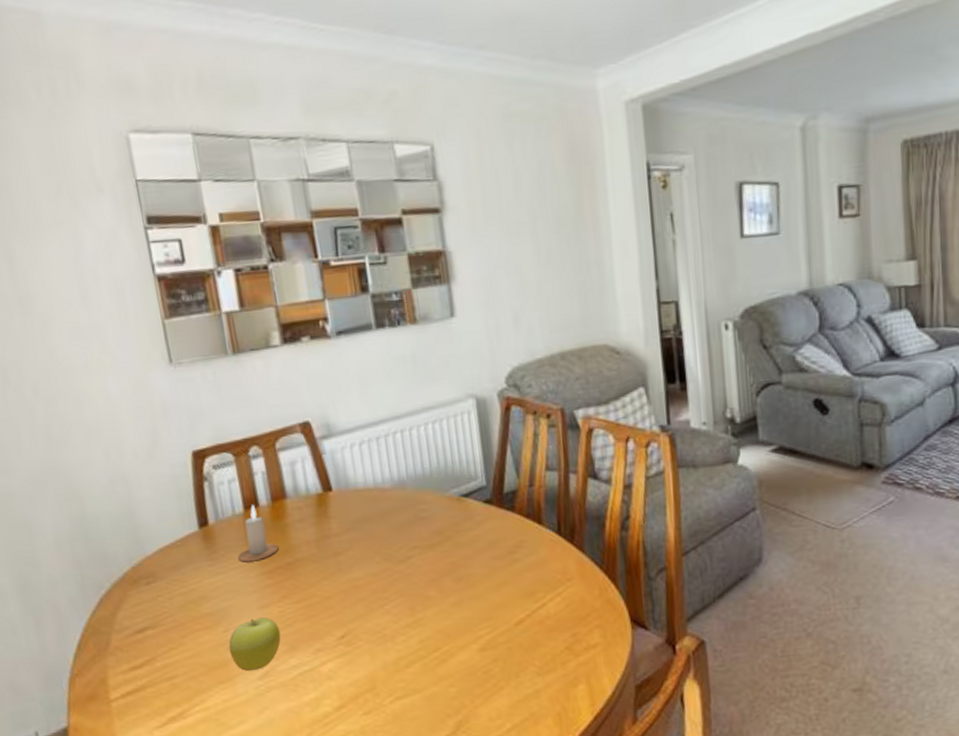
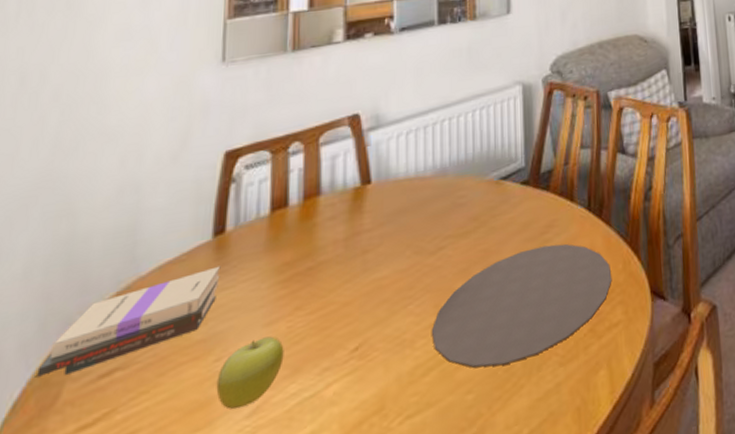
books: none [88,553,213,627] -> present [36,265,221,377]
candle: present [238,504,279,562] -> none [252,204,301,272]
placemat: none [410,564,588,668] -> present [432,243,612,368]

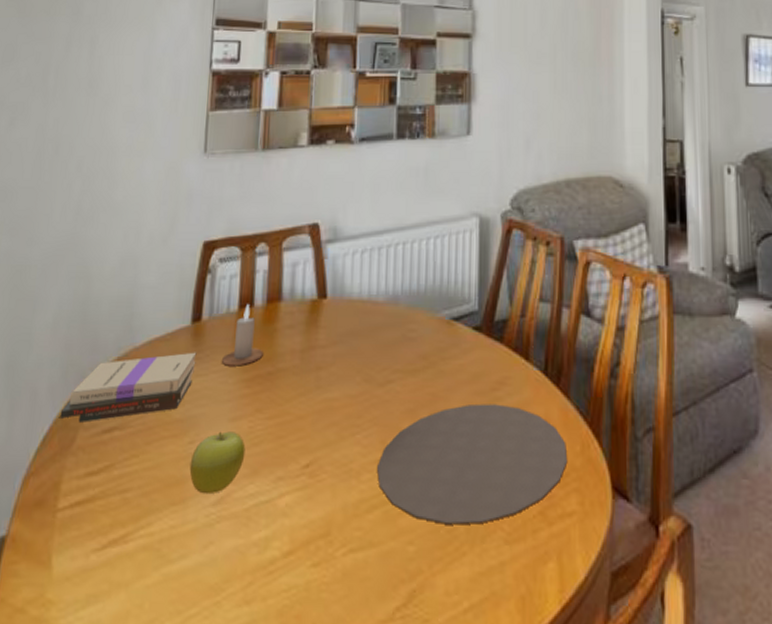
candle: none [252,204,301,272] -> present [222,303,263,366]

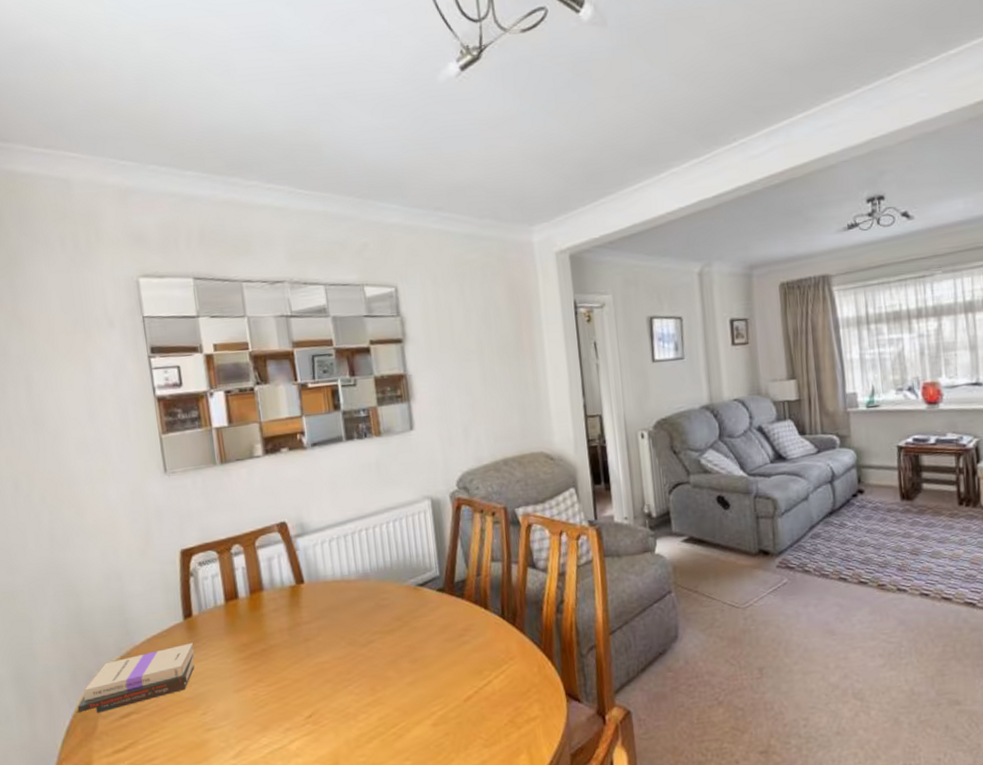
fruit: present [189,431,246,495] -> none [206,700,254,751]
candle: present [222,303,263,366] -> none [218,596,255,650]
placemat: present [377,403,568,525] -> none [370,646,528,742]

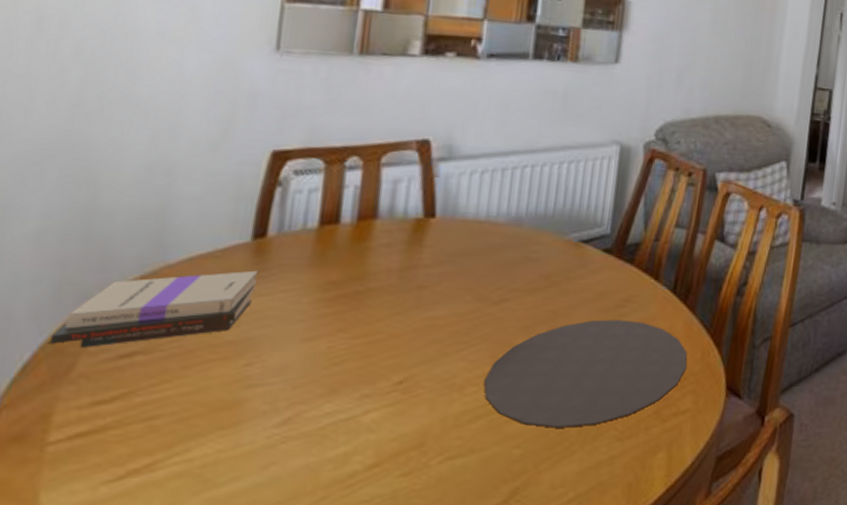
placemat: none [370,646,528,742] -> present [484,319,687,428]

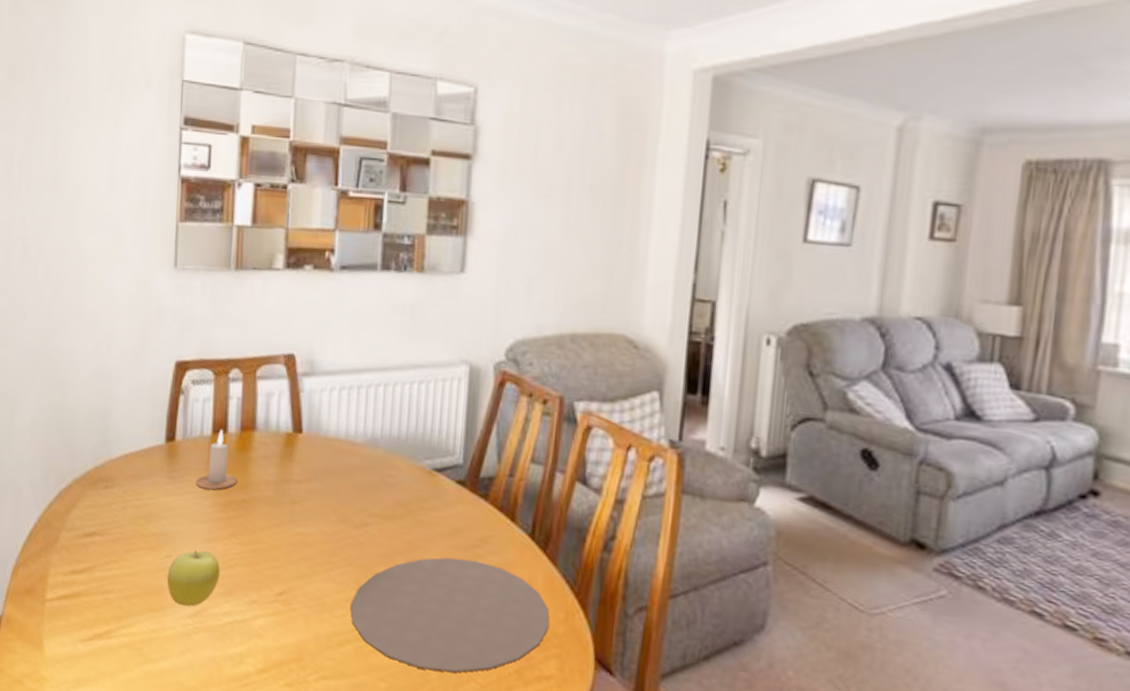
books: present [49,270,259,347] -> none [43,469,171,524]
fruit: none [245,352,323,416] -> present [167,550,220,607]
candle: none [294,220,350,286] -> present [196,428,237,490]

